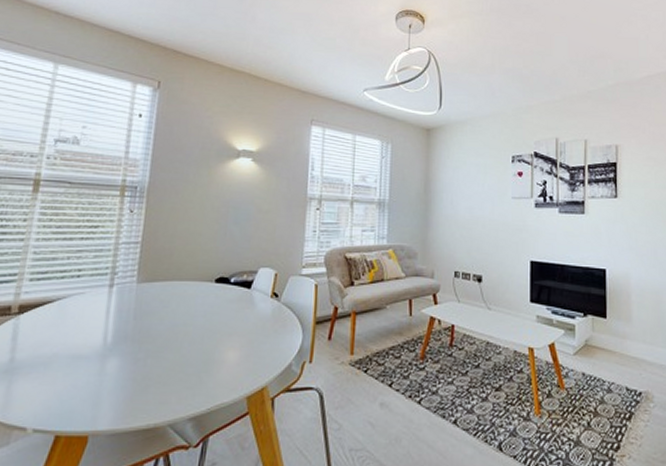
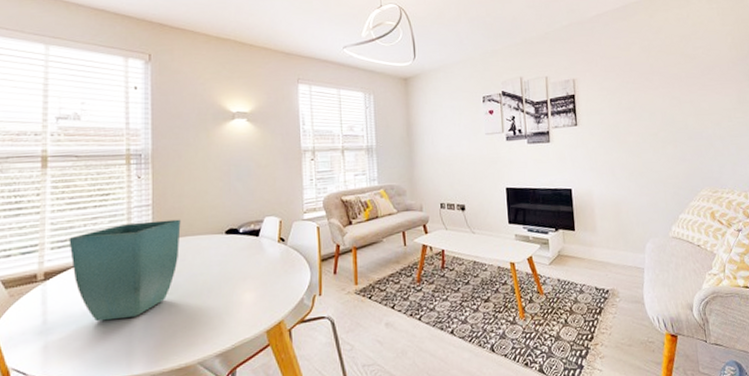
flower pot: none [49,260,169,366] -> present [69,219,181,322]

